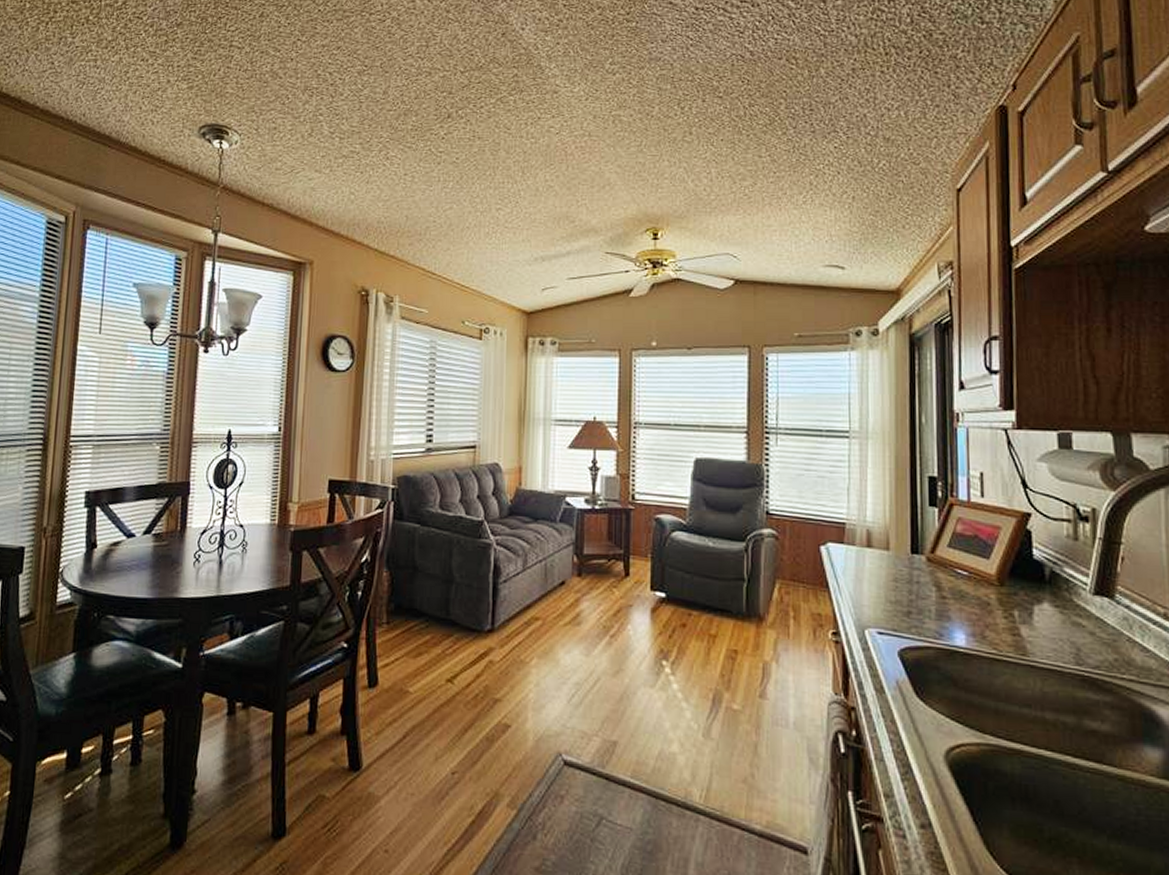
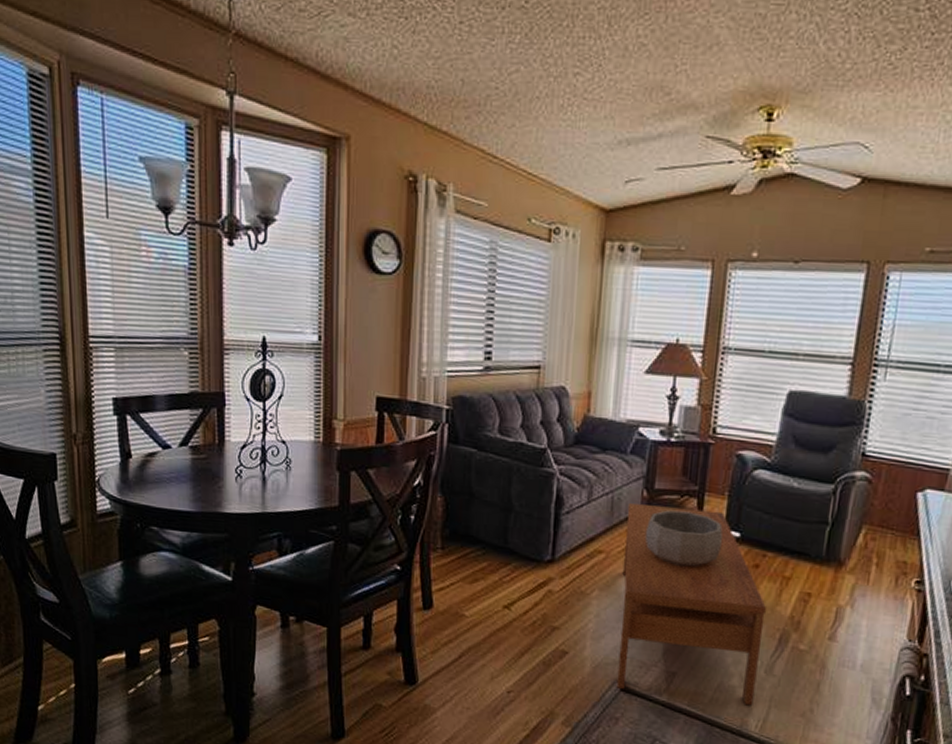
coffee table: none [559,569,697,774] -> present [616,503,766,706]
decorative bowl: none [577,574,649,630] -> present [644,510,723,568]

